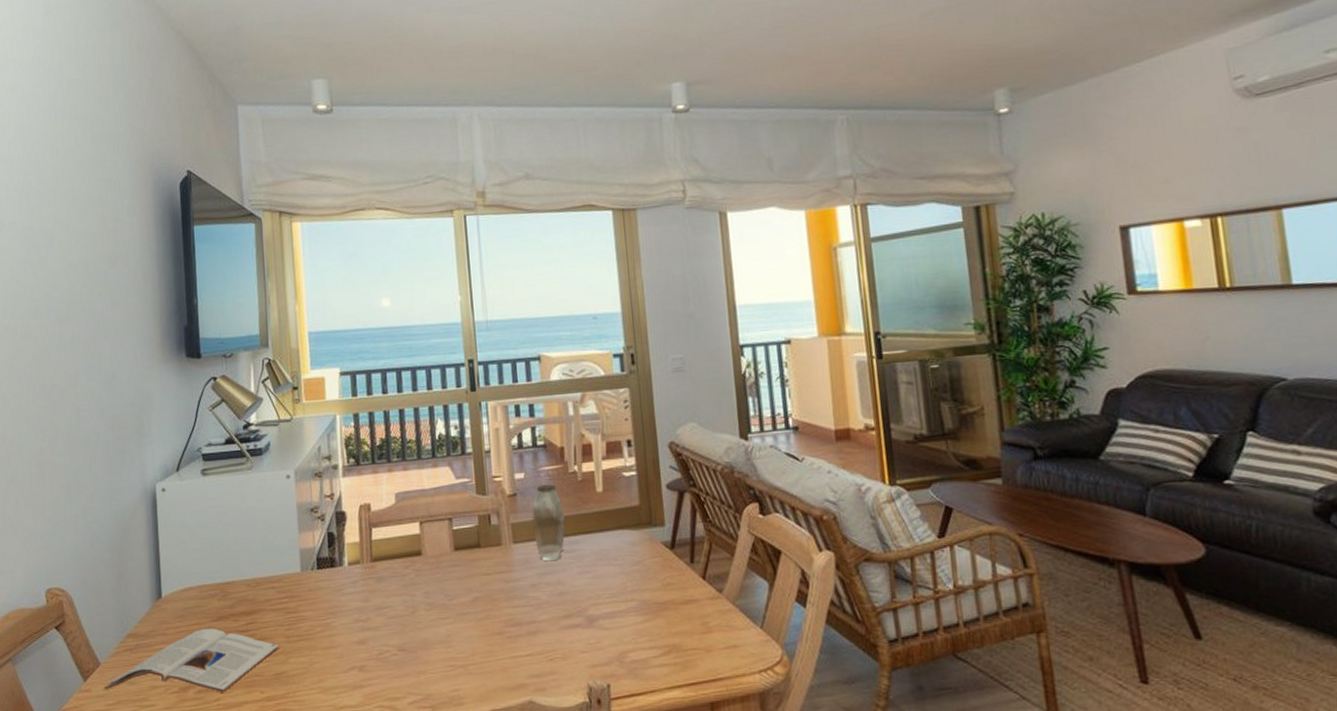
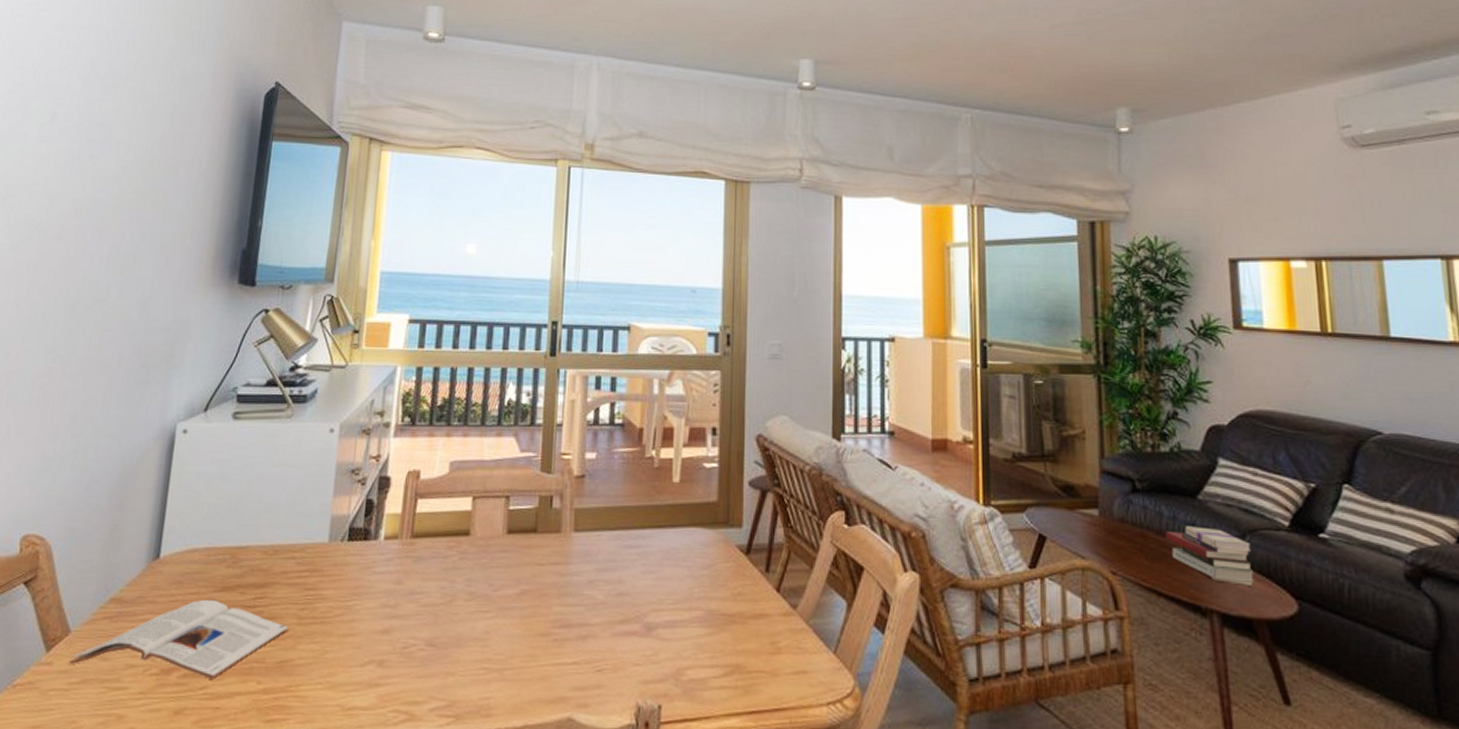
vase: present [532,484,565,561] -> none [598,468,635,556]
books: none [1068,485,1160,535] -> present [1165,526,1254,586]

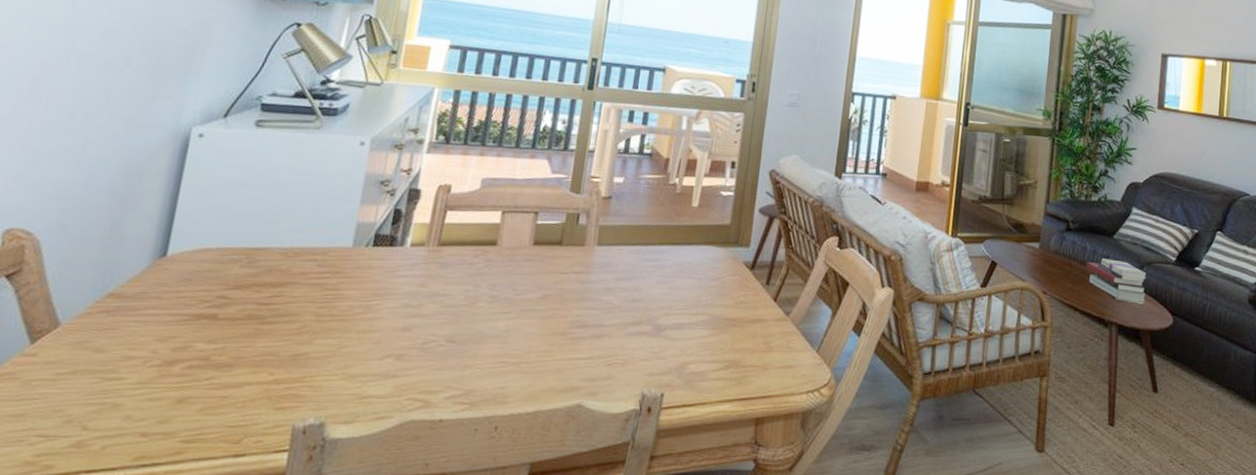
magazine: present [69,599,288,679] -> none [57,296,305,370]

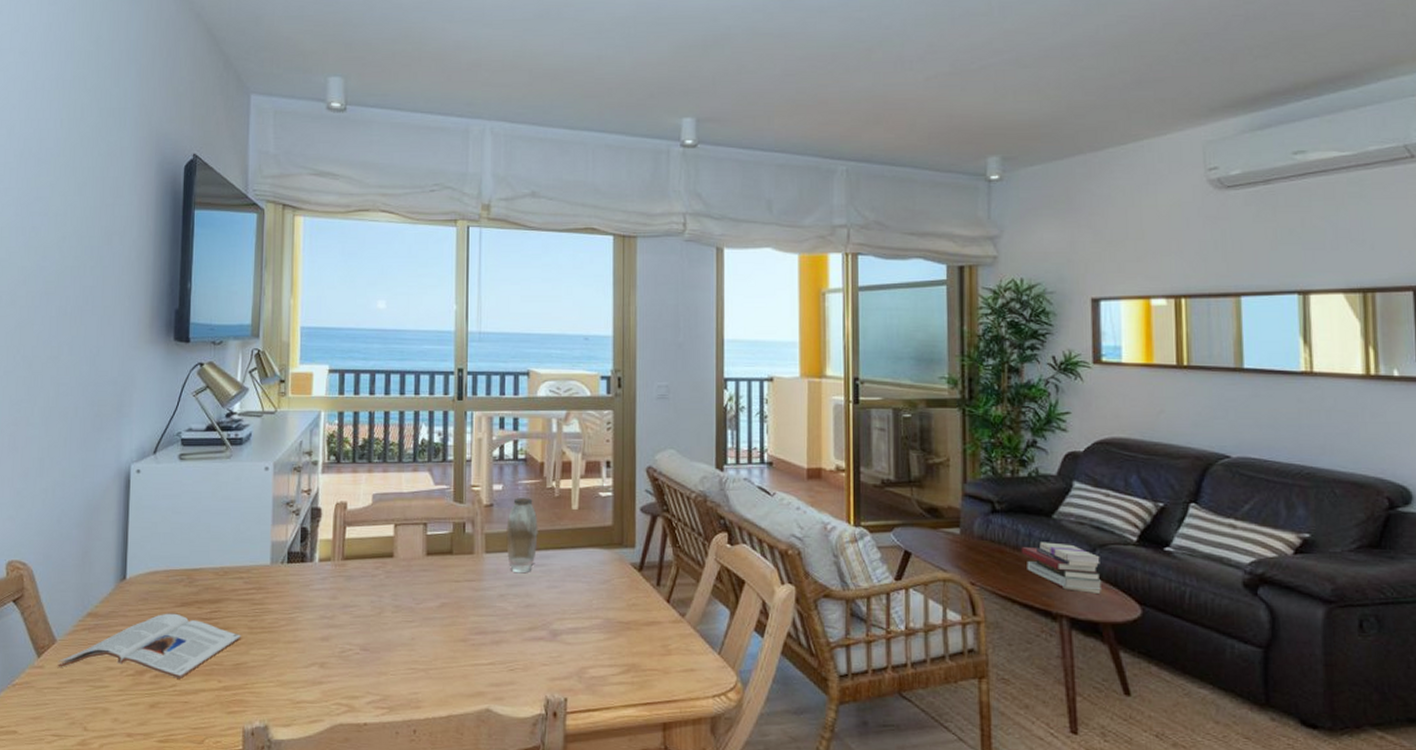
magazine: none [57,296,305,370] -> present [57,613,241,679]
vase: none [620,191,656,268] -> present [506,497,538,574]

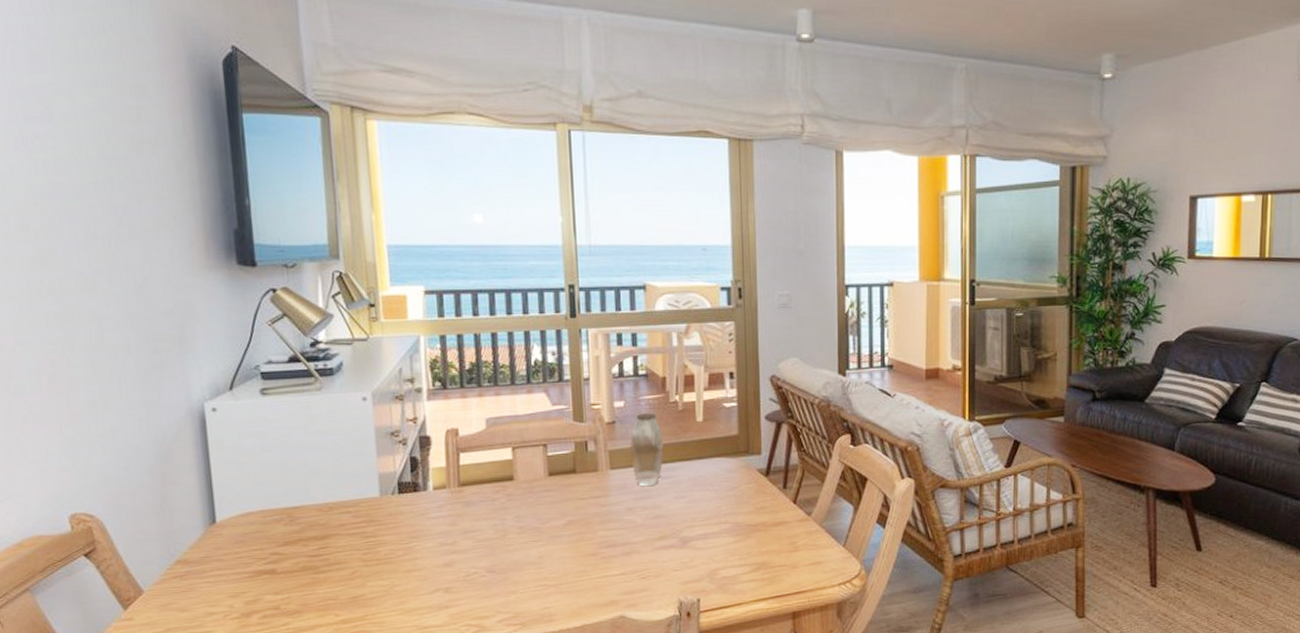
magazine: present [57,613,241,679] -> none [148,553,355,619]
books: present [1021,542,1102,594] -> none [1116,424,1184,467]

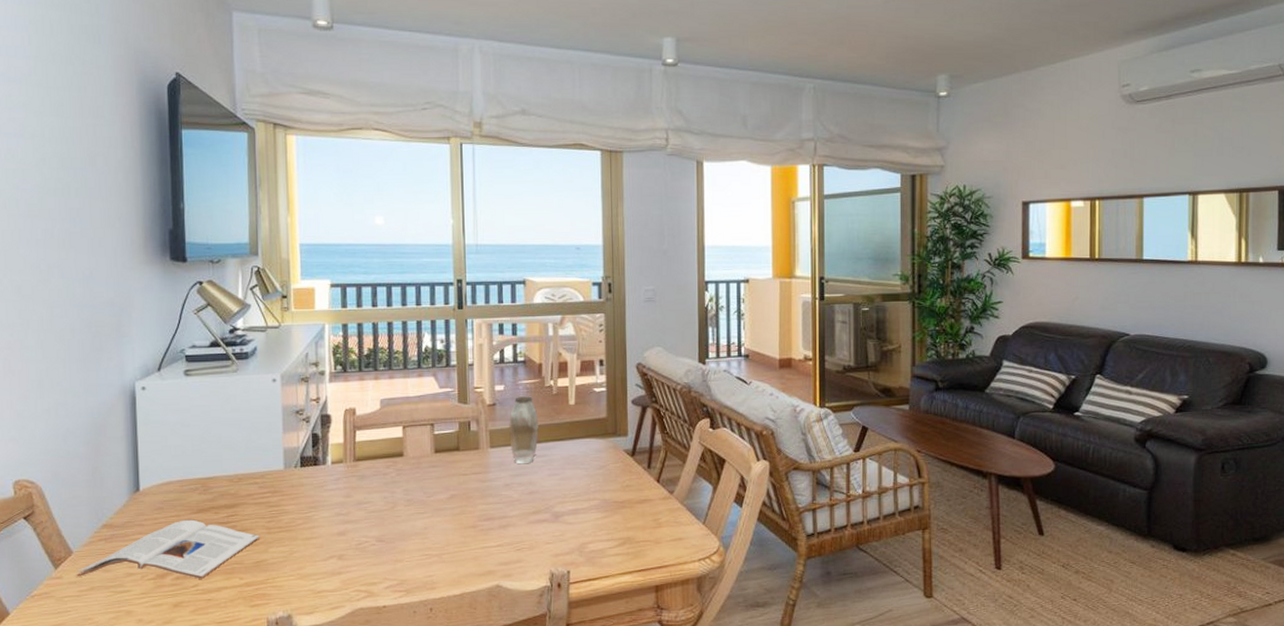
magazine: none [148,553,355,619] -> present [76,519,259,579]

